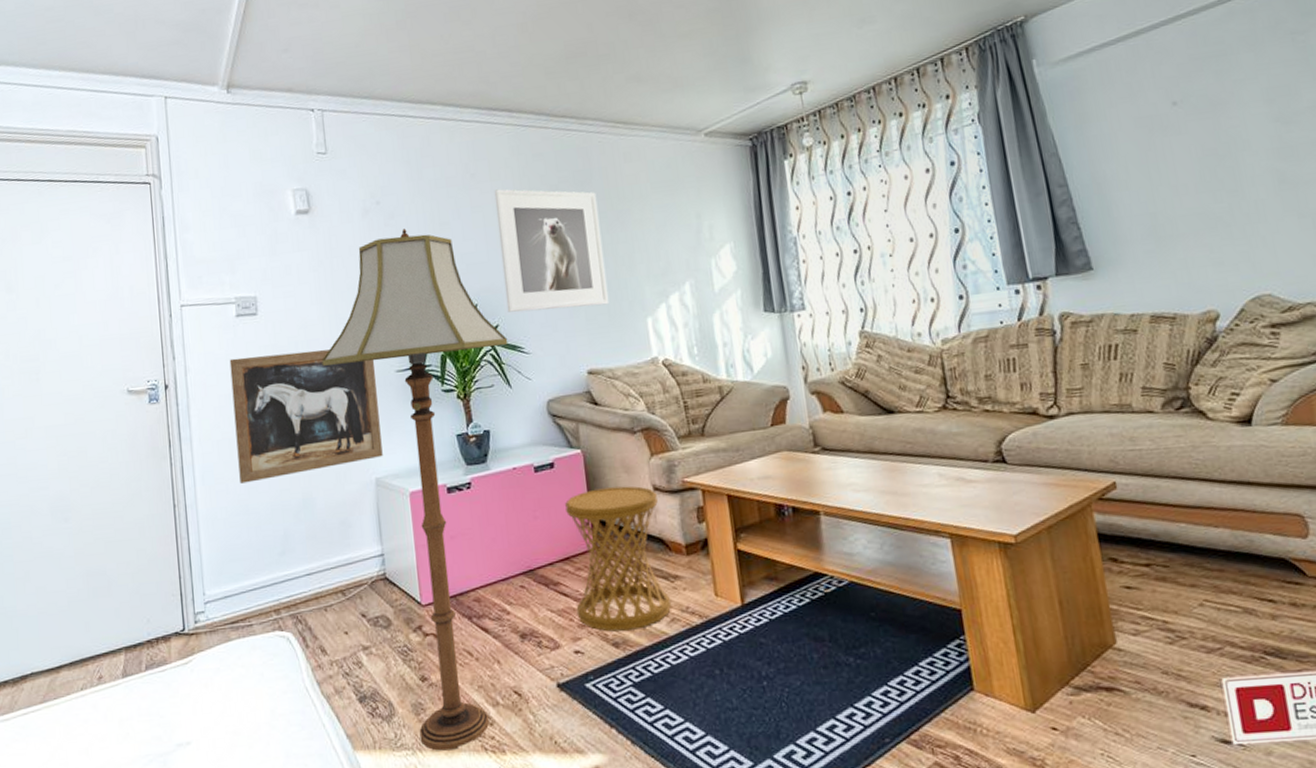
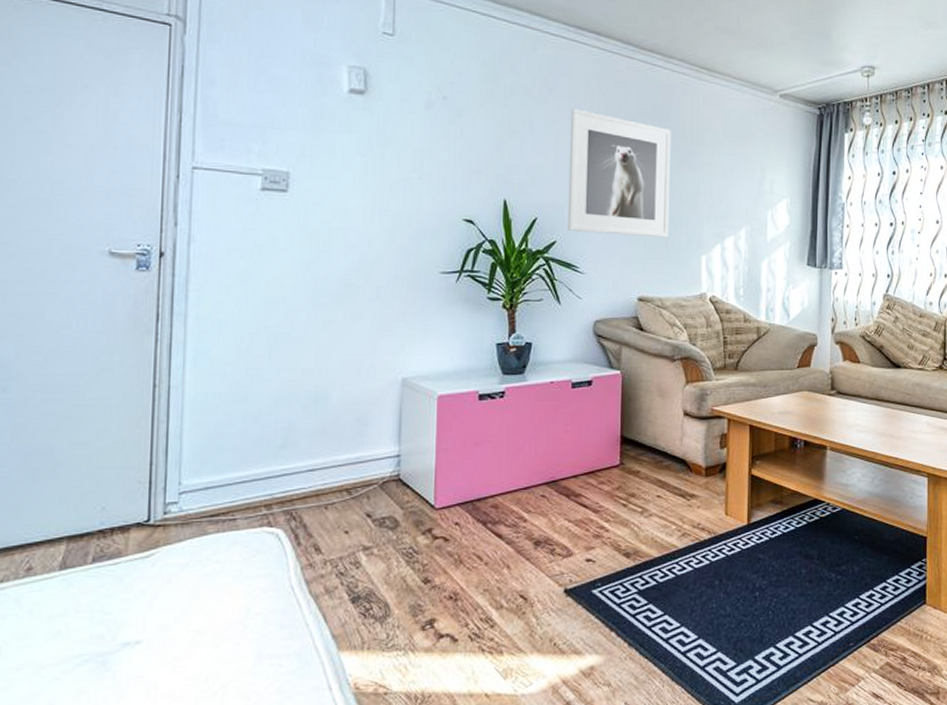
wall art: present [229,349,383,484] -> none [242,234,418,369]
floor lamp: present [321,228,508,751] -> none [357,129,563,652]
side table: present [565,486,671,632] -> none [593,409,686,543]

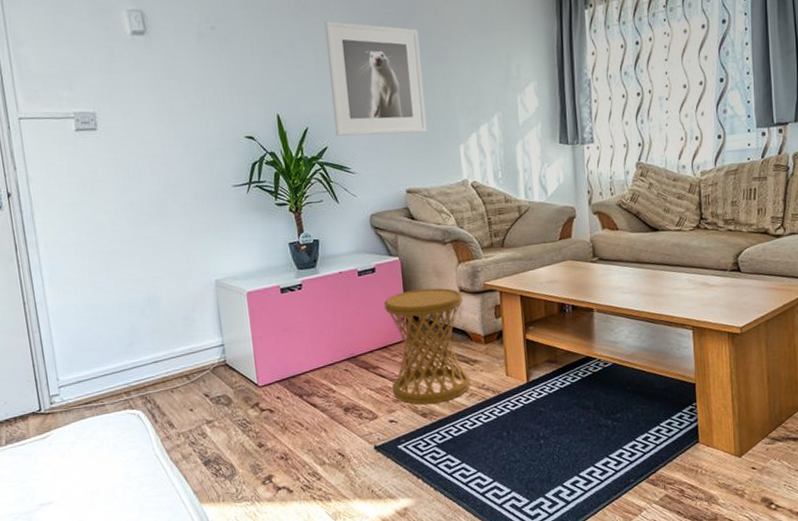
side table: none [593,409,686,543] -> present [384,288,470,405]

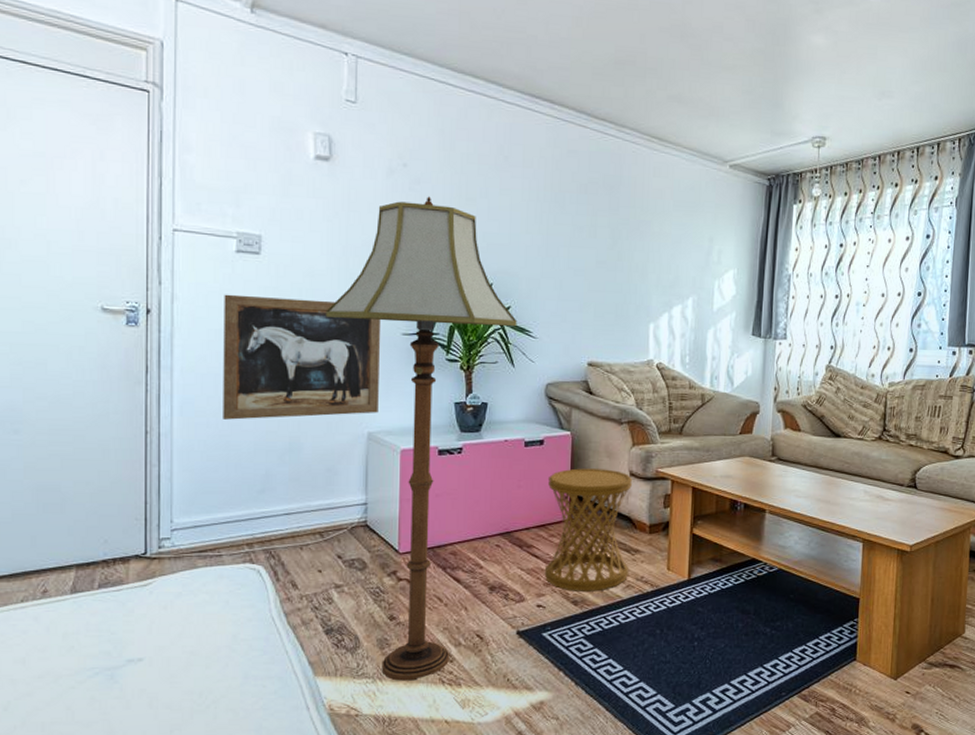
wall art: none [71,164,222,284] -> present [223,294,382,420]
floor lamp: none [161,54,336,501] -> present [325,196,517,681]
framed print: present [324,21,427,136] -> none [521,177,622,305]

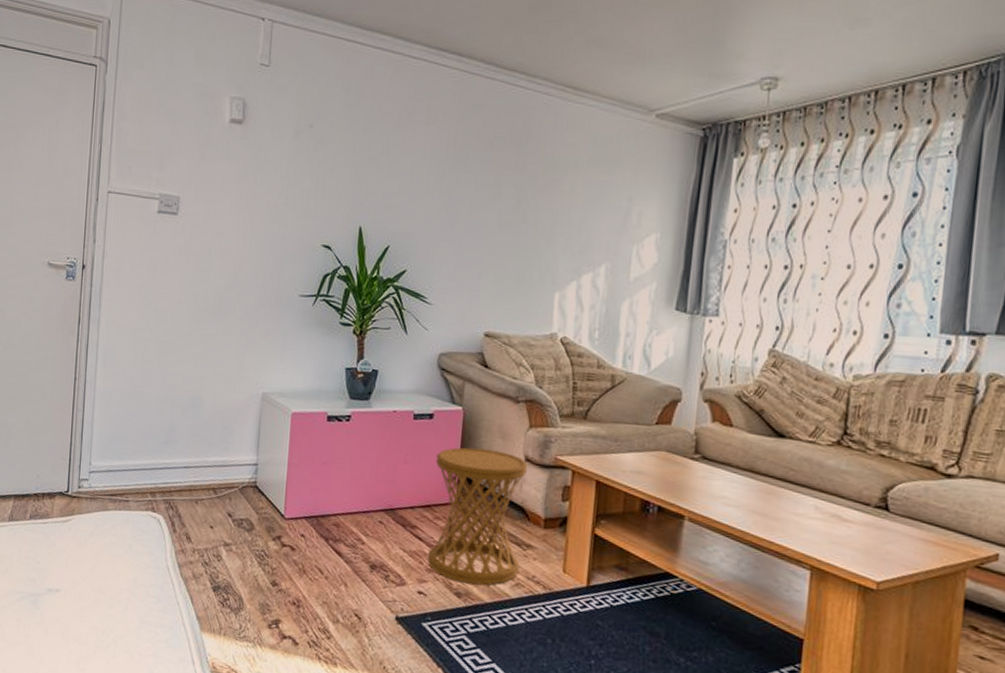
wall art: present [223,294,382,420] -> none [137,252,281,374]
floor lamp: present [325,196,517,681] -> none [230,156,413,652]

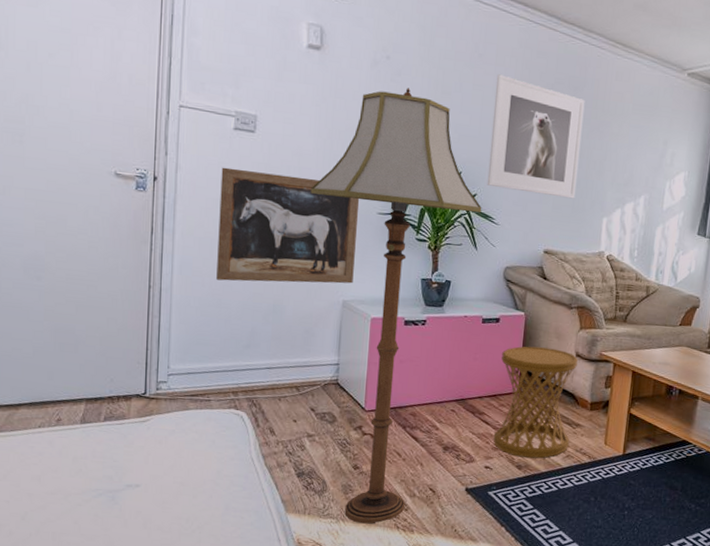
wall art: none [137,252,281,374] -> present [216,167,360,284]
floor lamp: none [230,156,413,652] -> present [310,87,482,524]
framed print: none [417,134,530,272] -> present [487,74,585,199]

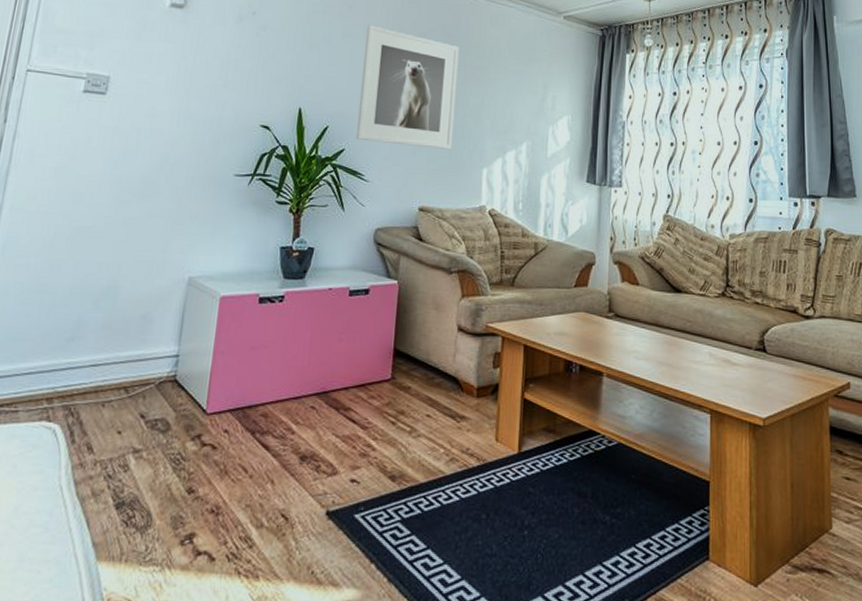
wall art: present [216,167,360,284] -> none [44,132,216,261]
floor lamp: present [310,87,482,524] -> none [161,42,350,570]
side table: present [493,346,578,459] -> none [361,321,460,465]

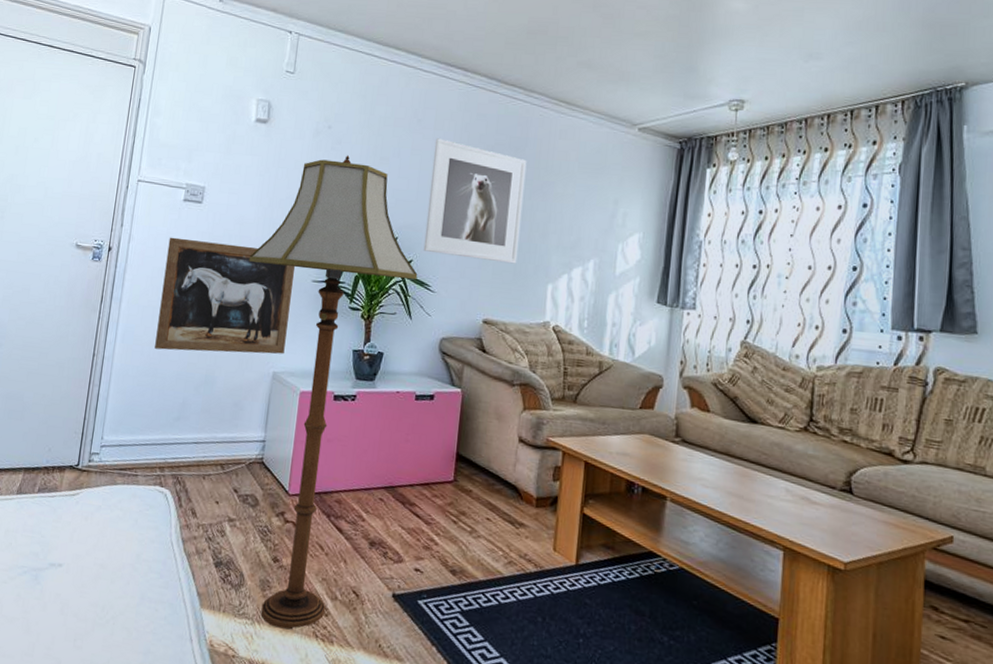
wall art: none [44,132,216,261] -> present [155,237,296,355]
floor lamp: none [161,42,350,570] -> present [249,155,418,630]

